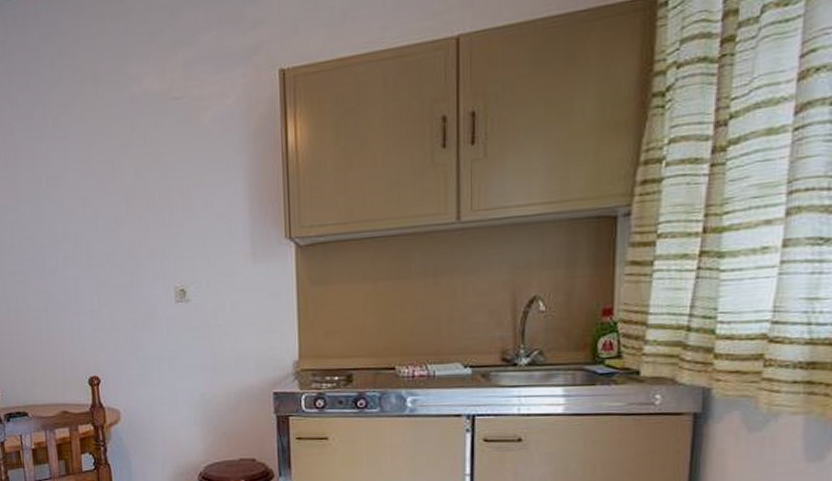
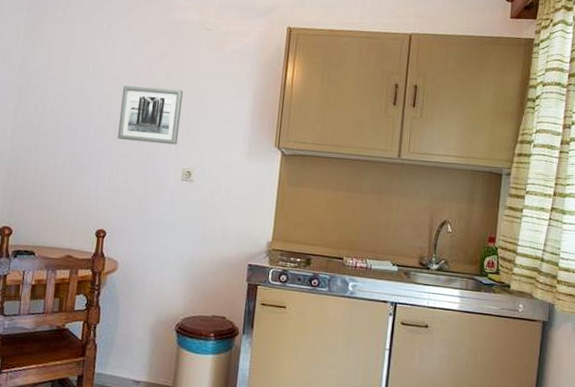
wall art: none [85,186,162,264] -> present [117,85,183,145]

